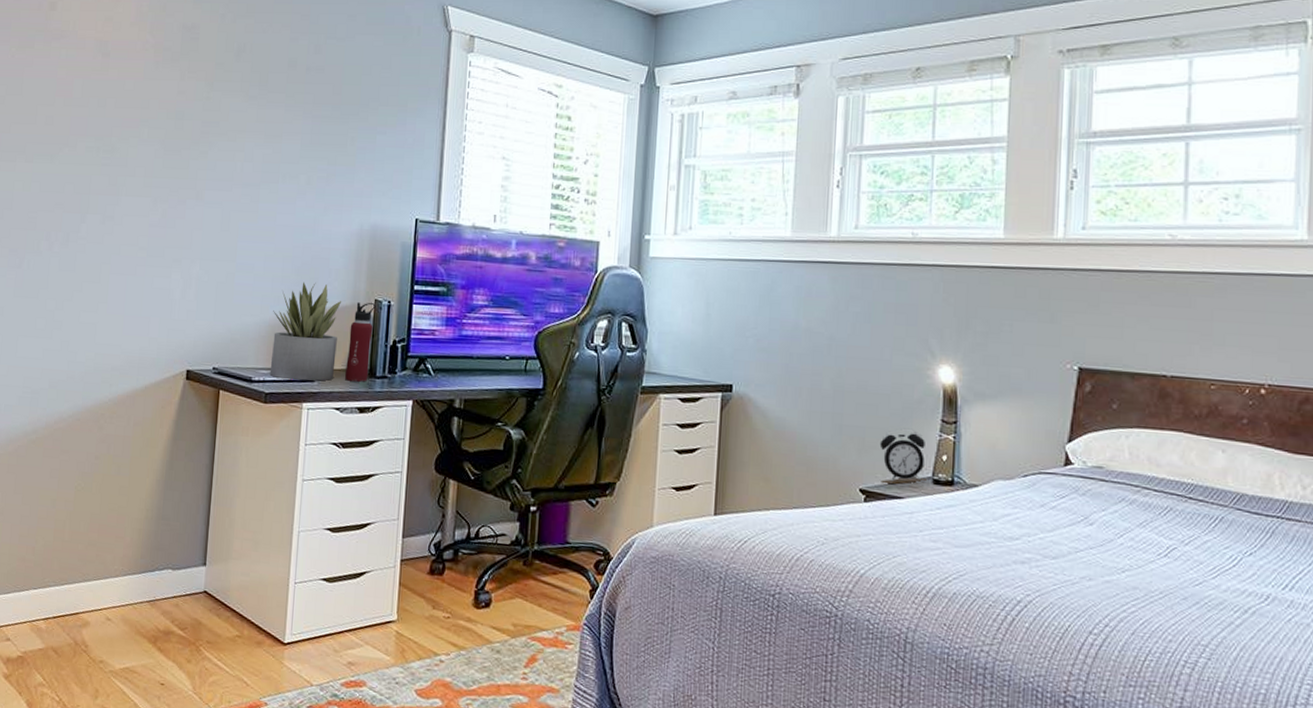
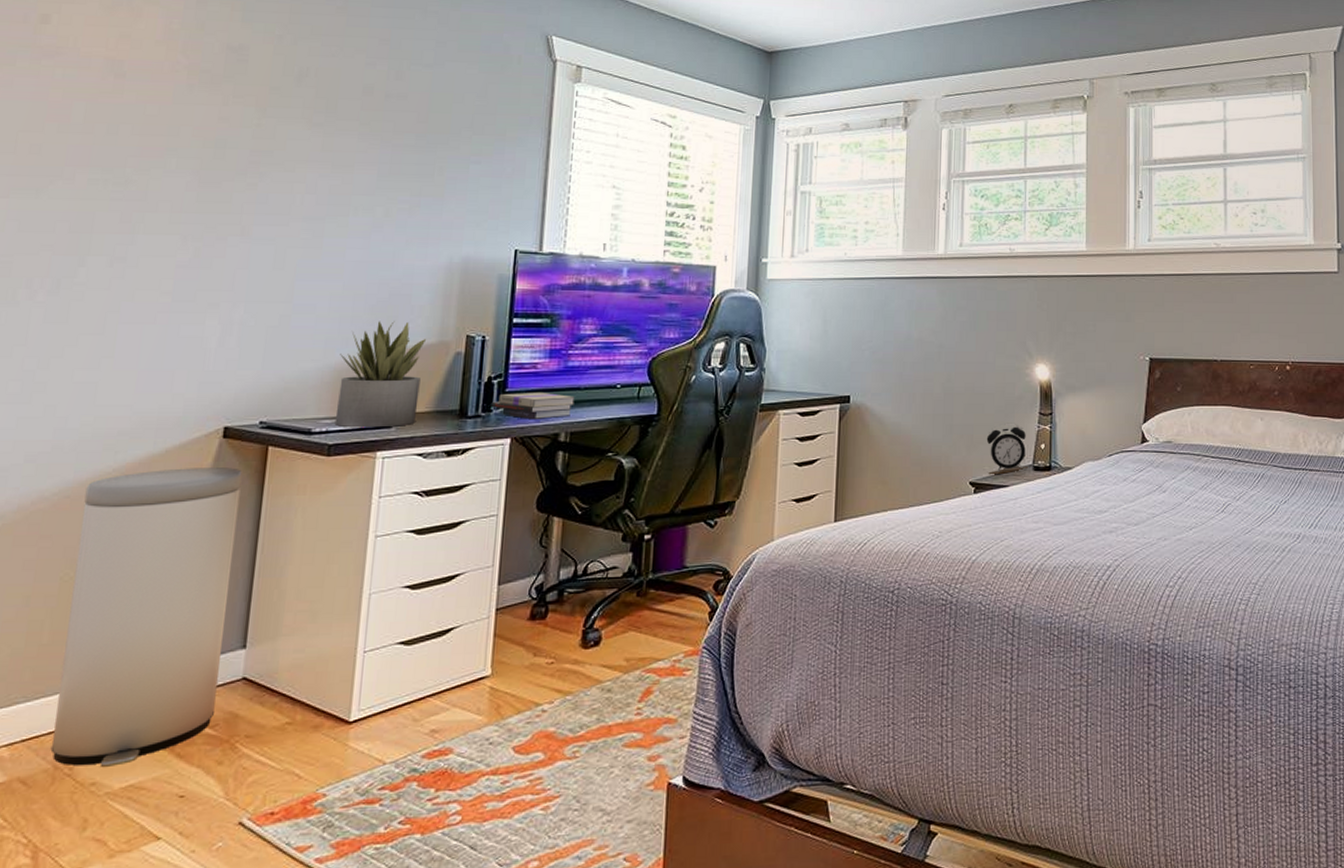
pedal bin: none [72,403,201,651] -> present [50,467,242,768]
water bottle: present [345,302,376,382] -> none [430,339,467,424]
books: none [396,357,468,385] -> present [491,392,575,420]

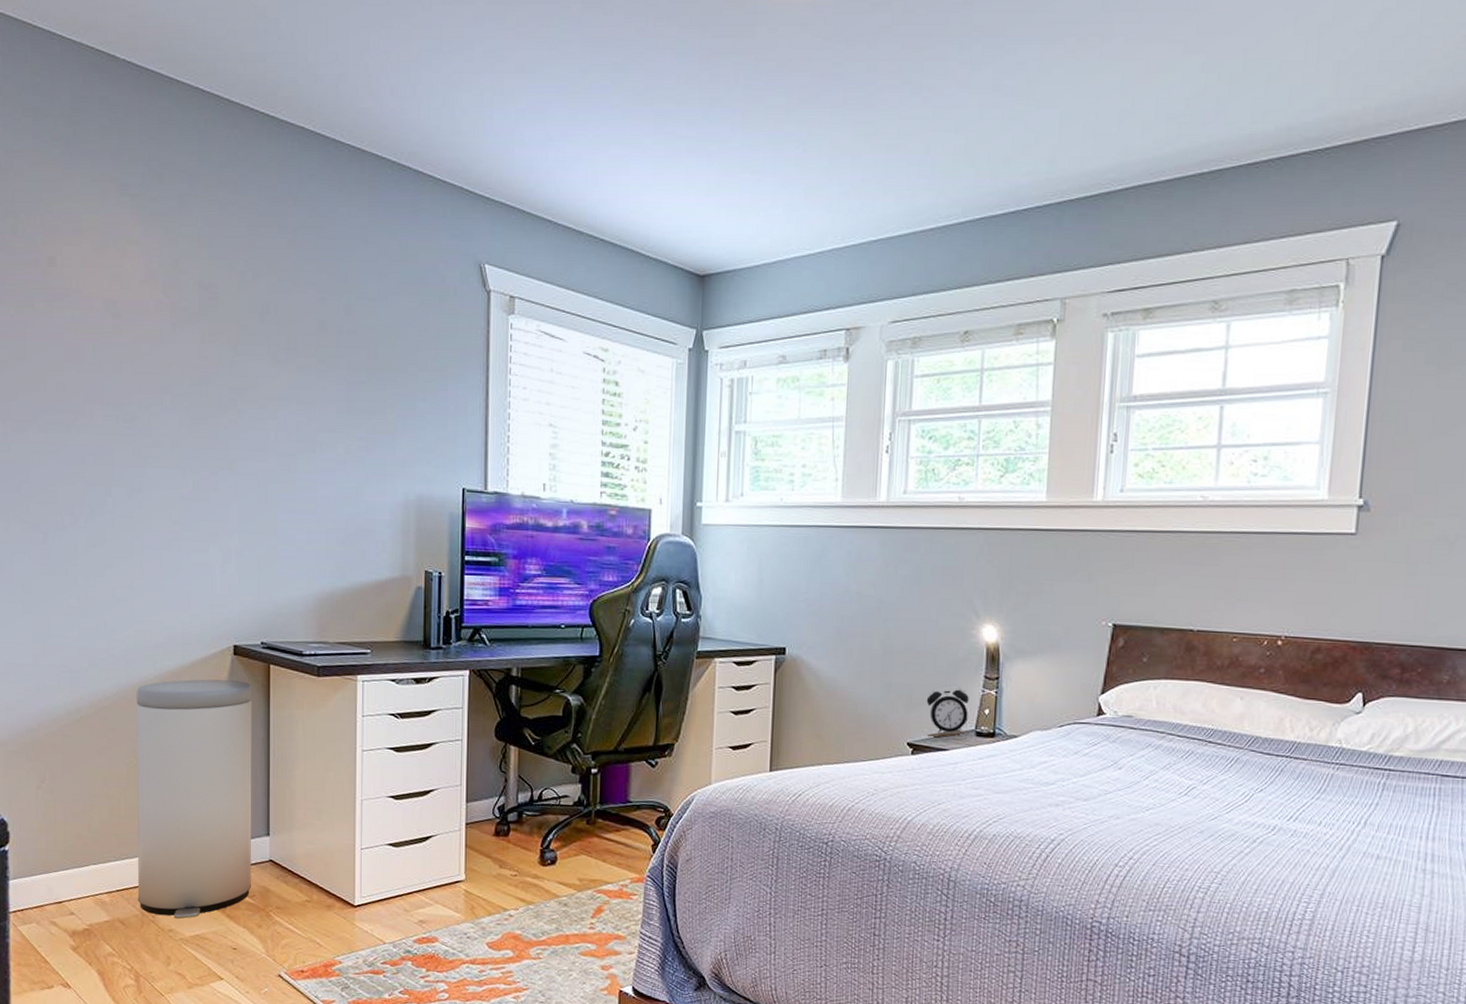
succulent plant: present [334,321,427,428] -> none [320,554,391,654]
books: present [491,392,575,420] -> none [450,628,523,655]

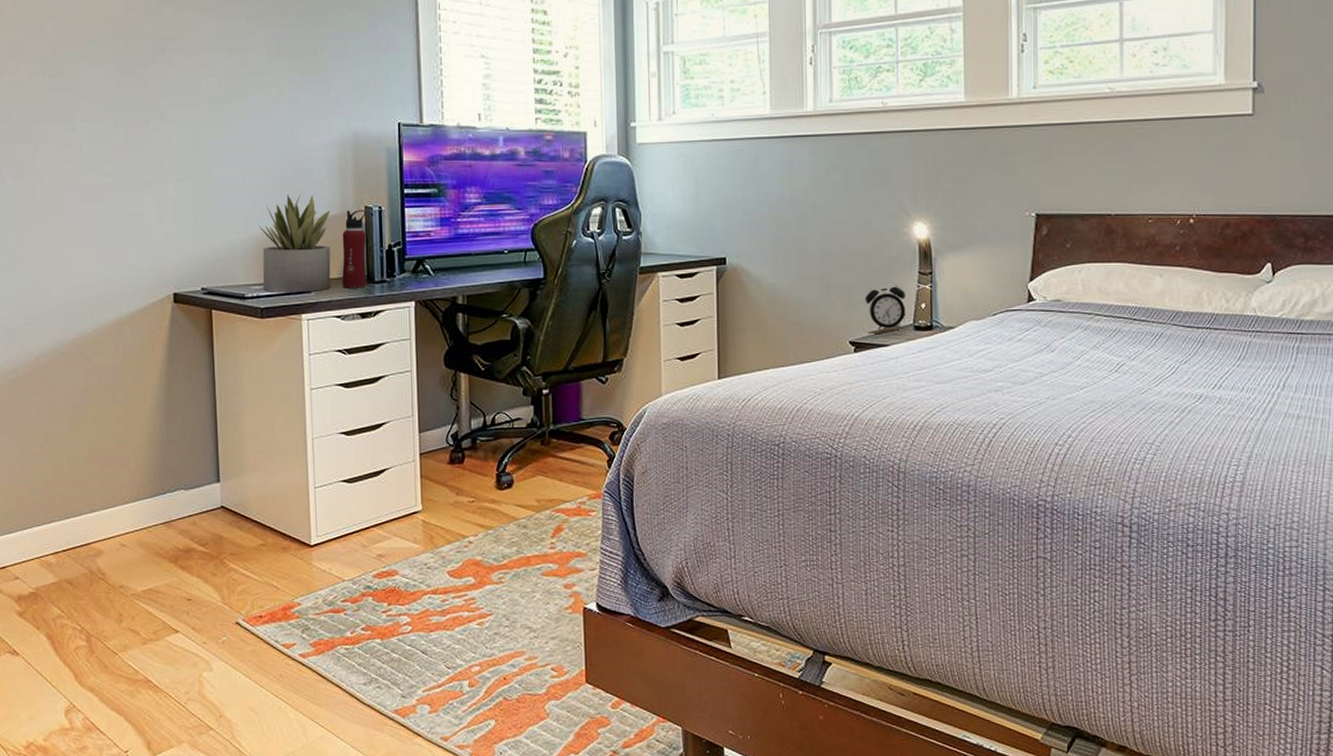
pedal bin: present [136,679,252,920] -> none [74,329,203,575]
succulent plant: none [320,554,391,654] -> present [259,194,331,293]
water bottle: none [399,574,426,653] -> present [342,210,367,288]

